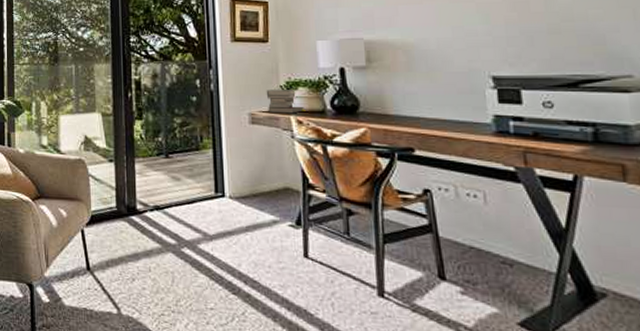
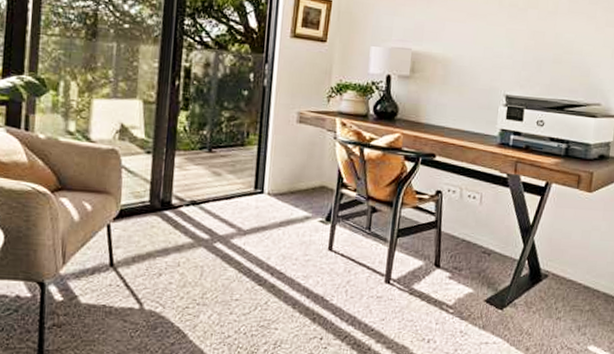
books: present [266,88,304,114] -> none [316,89,350,116]

